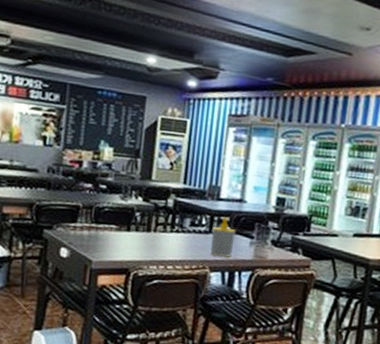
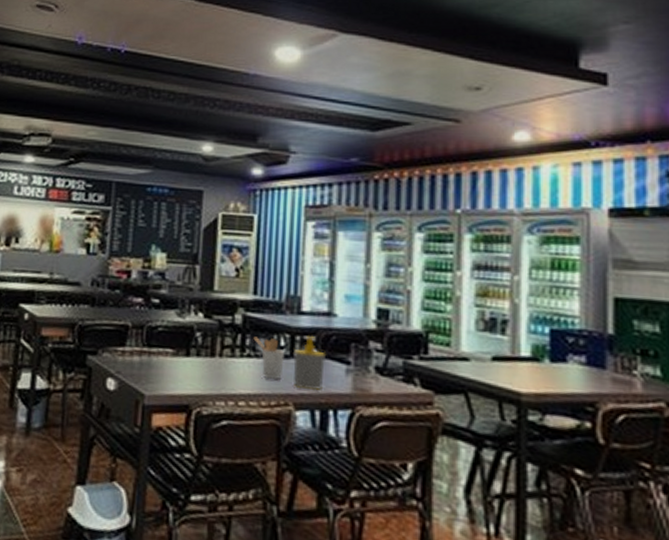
utensil holder: none [181,217,205,249] -> present [253,336,285,379]

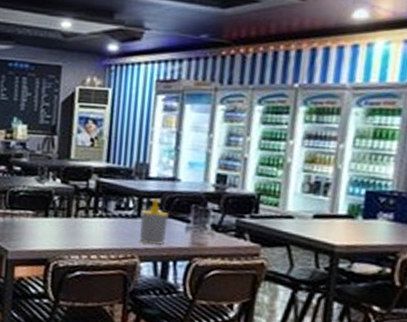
utensil holder: present [253,336,285,379] -> none [105,199,133,236]

